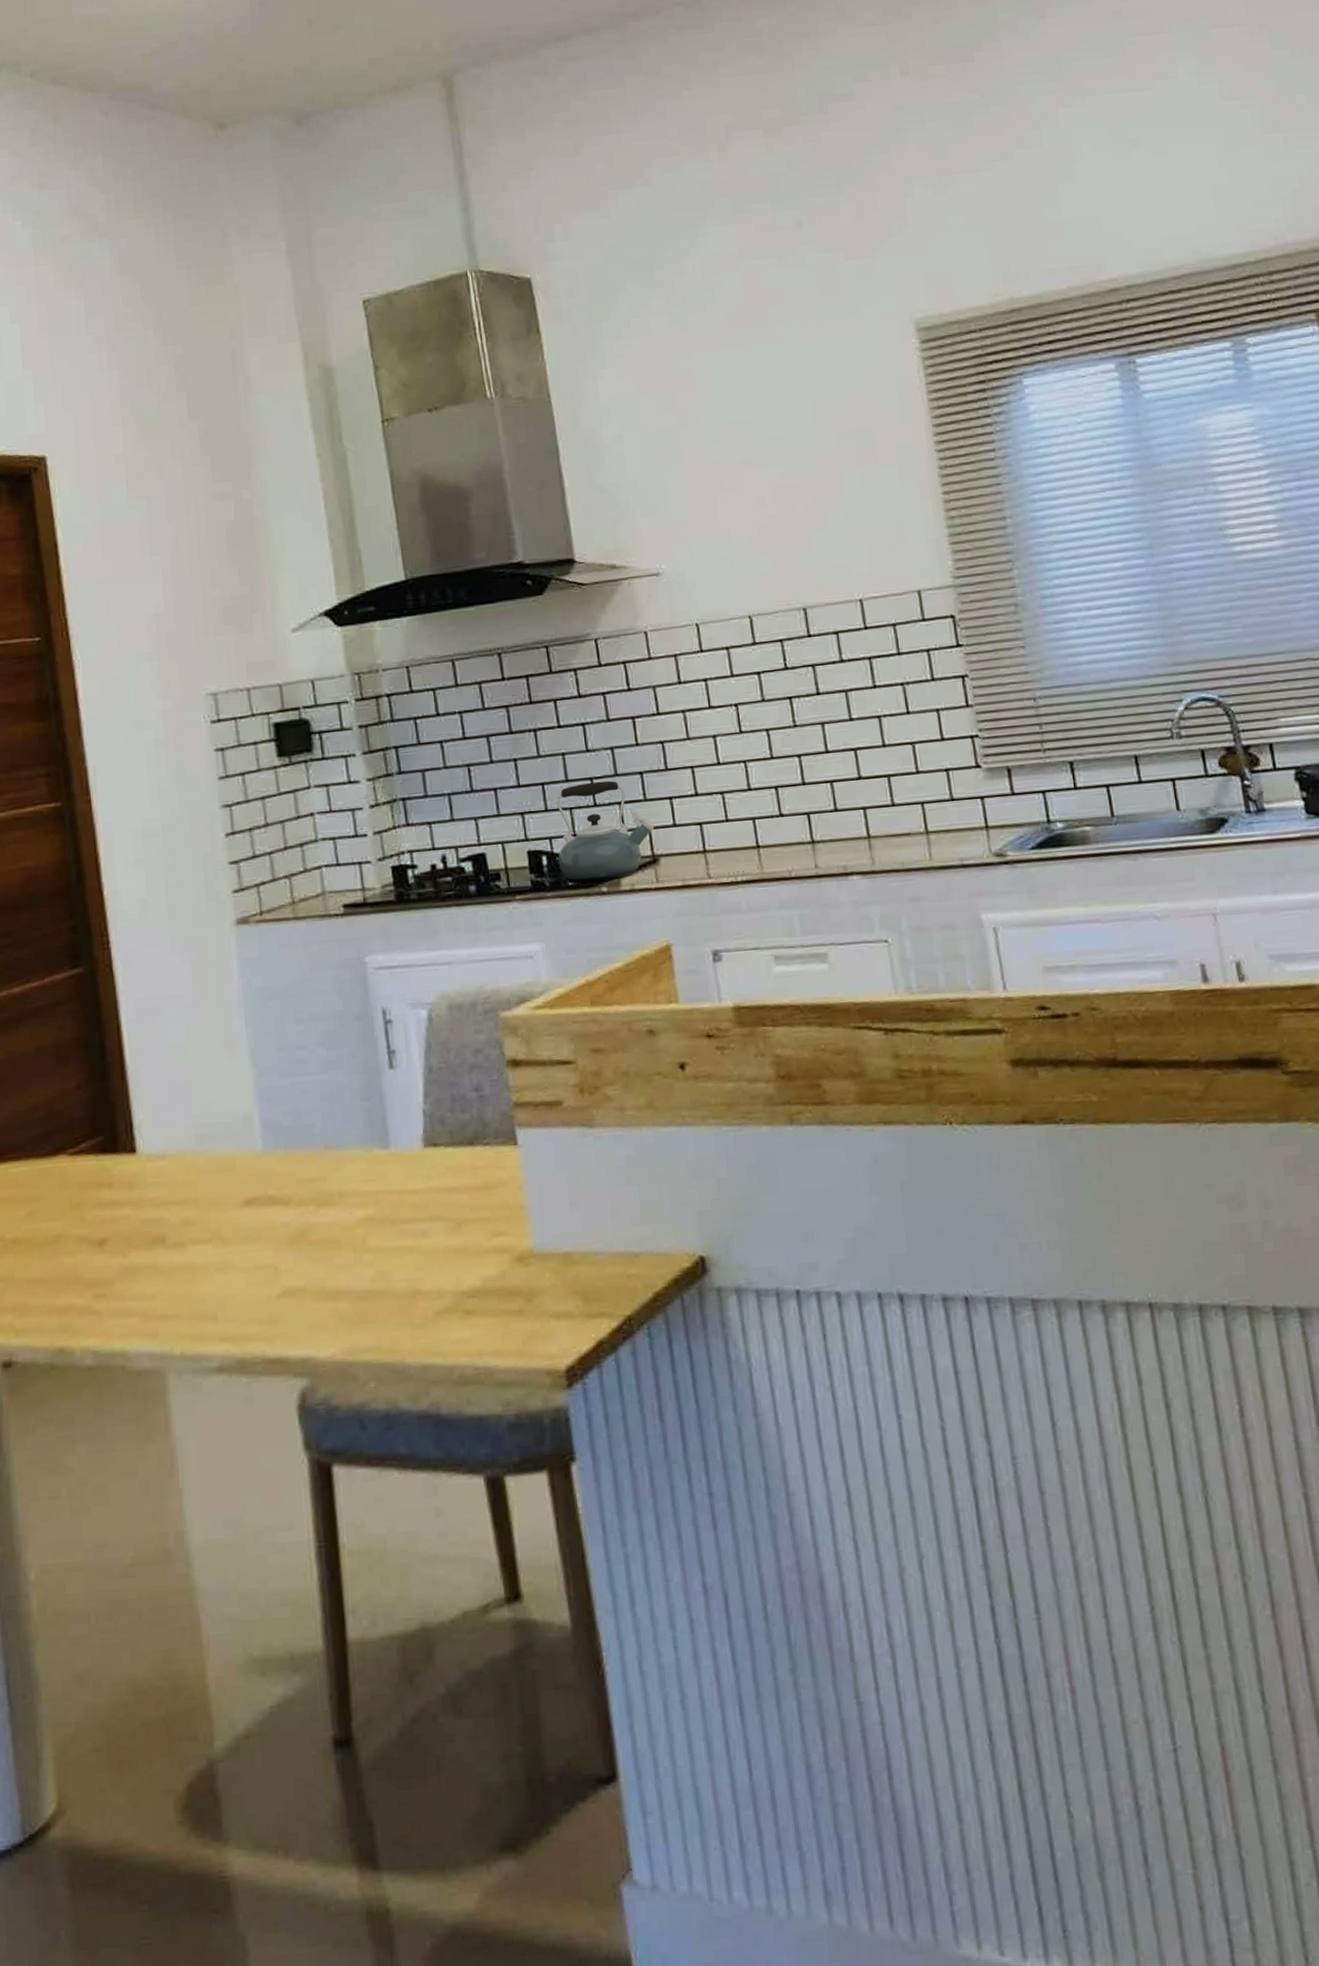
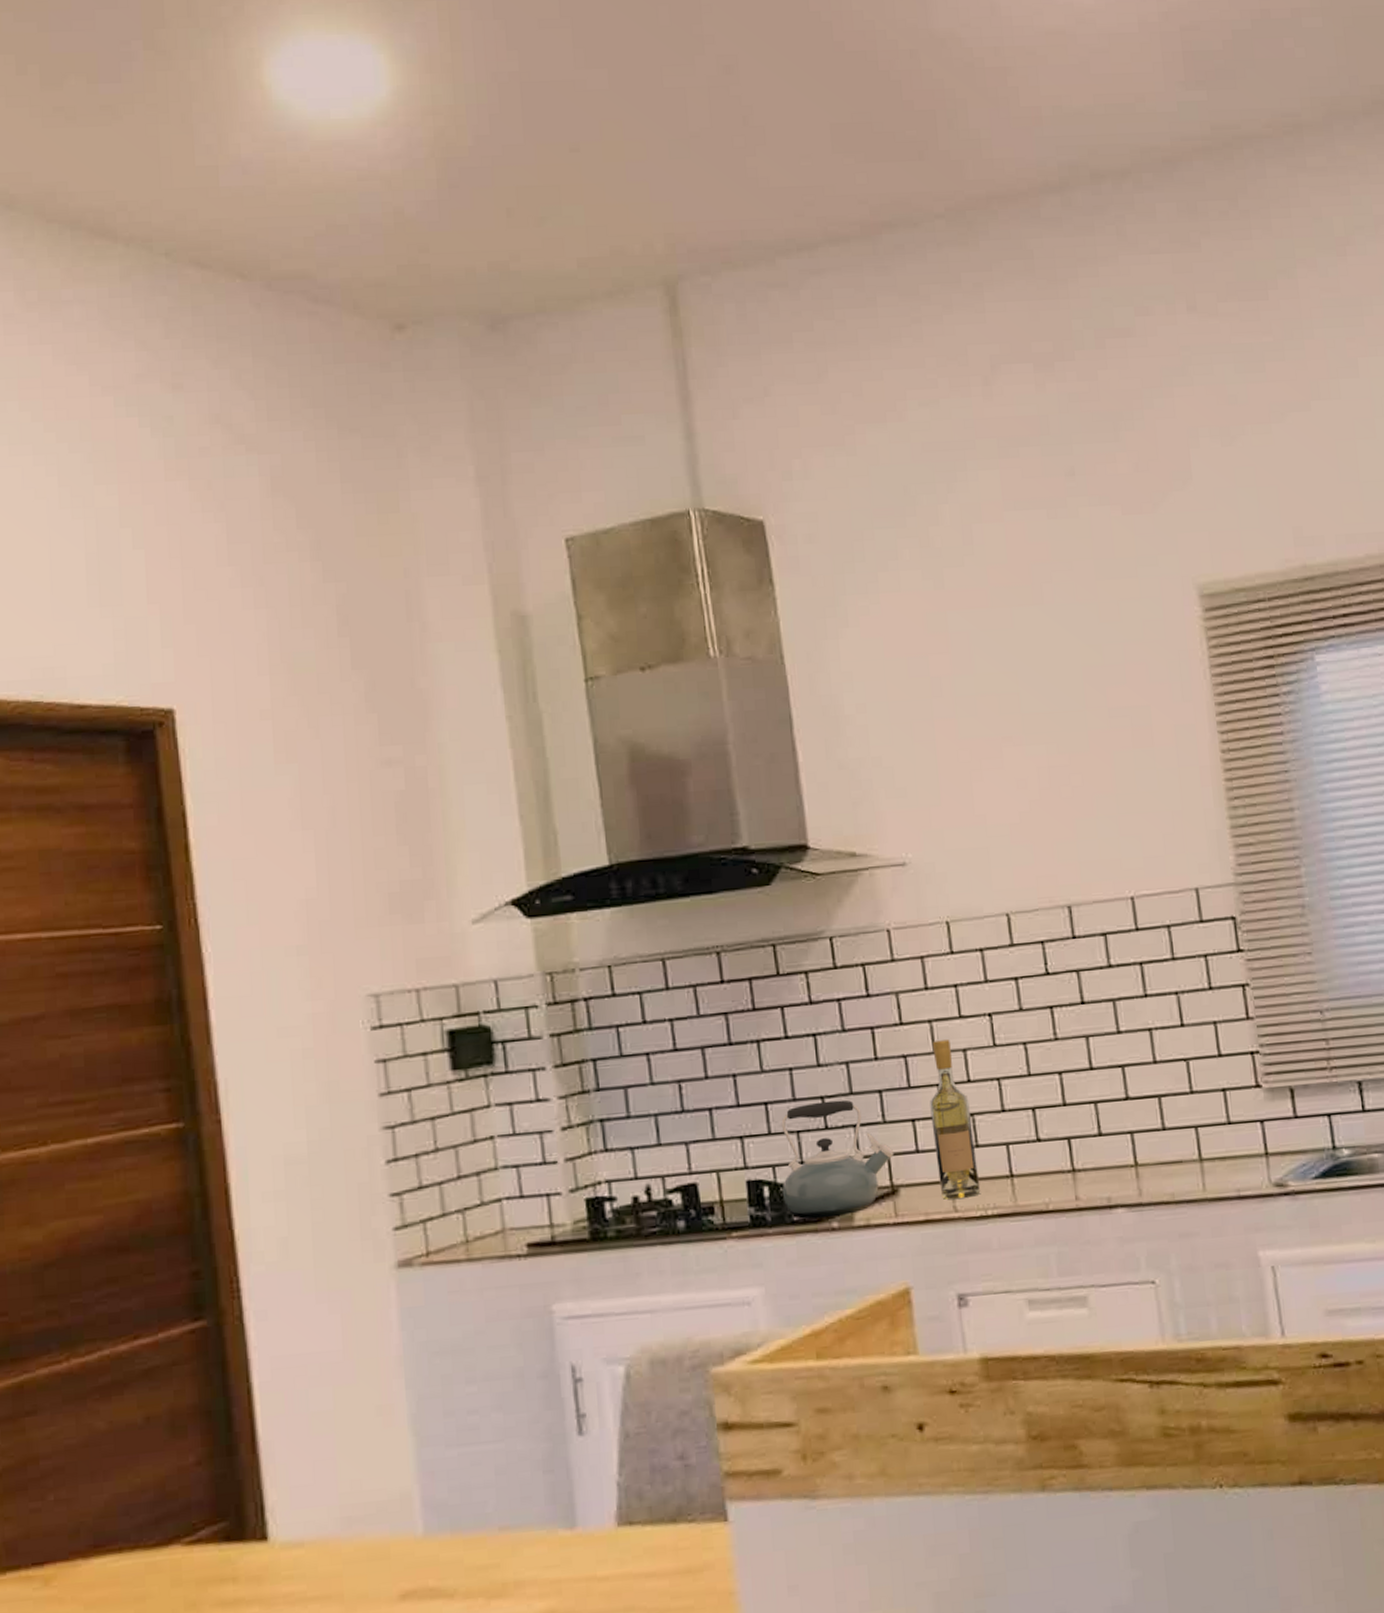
bottle: none [685,727,731,868] -> present [930,1040,981,1200]

